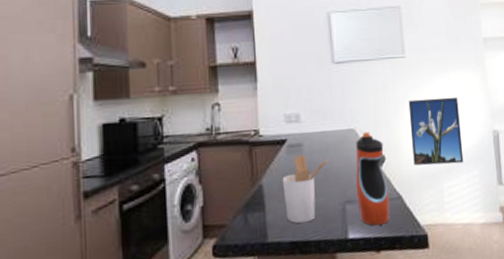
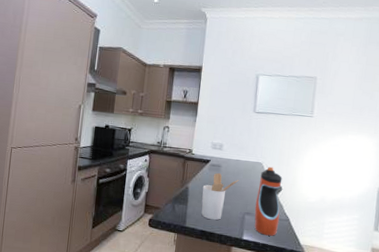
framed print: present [408,97,464,166] -> none [304,150,352,207]

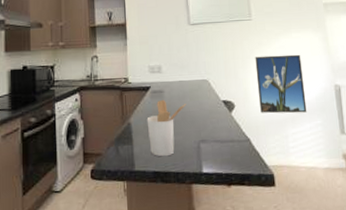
water bottle: present [254,166,283,236] -> none [208,82,239,163]
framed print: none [304,150,352,207] -> present [255,54,307,114]

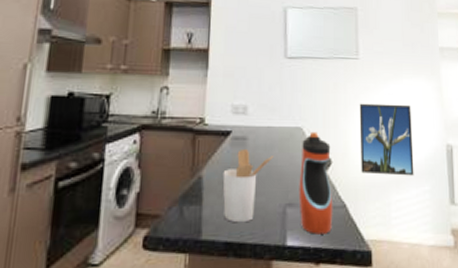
water bottle: none [208,82,239,163] -> present [298,131,333,235]

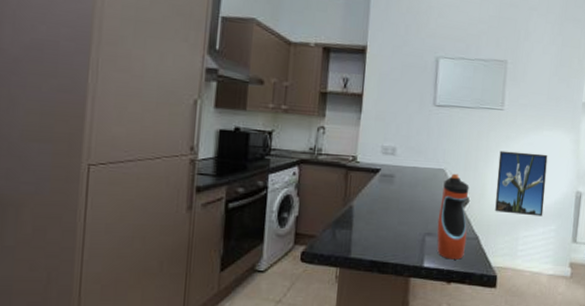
utensil holder: present [222,148,274,223] -> none [370,184,417,246]

